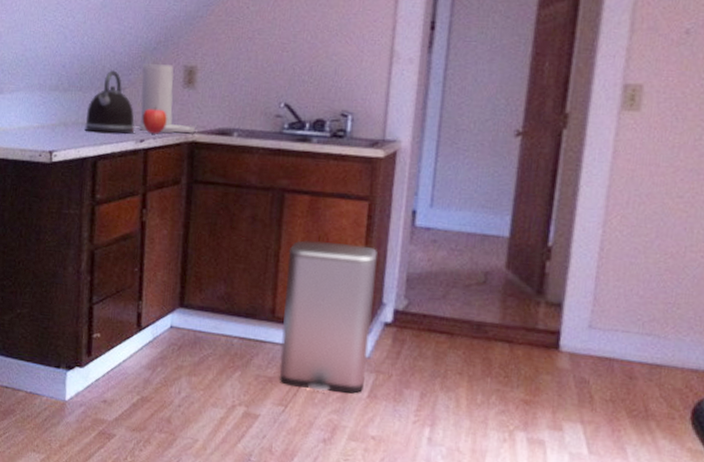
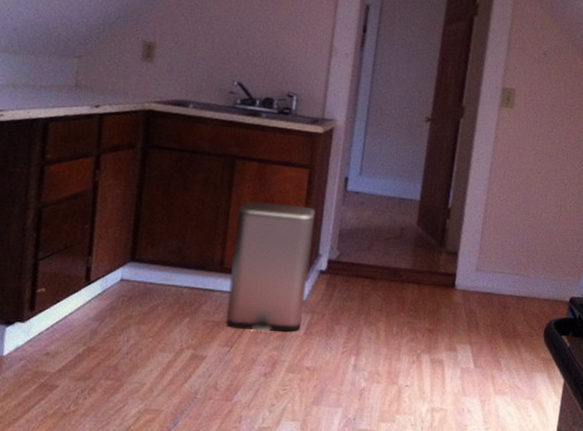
kettle: present [85,70,135,135] -> none [36,38,91,100]
paper towel: present [139,64,195,134] -> none [95,35,152,103]
fruit: present [142,106,167,134] -> none [98,75,125,101]

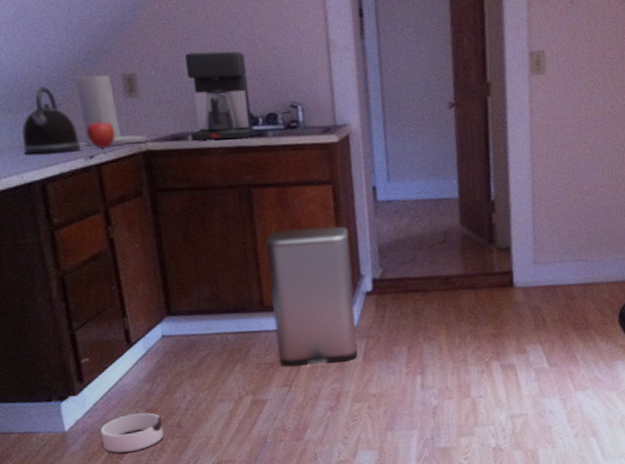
kettle: none [36,38,91,100] -> present [22,86,81,155]
pet bowl: none [36,349,101,387] -> present [100,412,164,454]
paper towel: none [95,35,152,103] -> present [75,75,147,148]
fruit: none [98,75,125,101] -> present [86,119,115,149]
coffee maker: none [192,34,256,116] -> present [184,51,255,142]

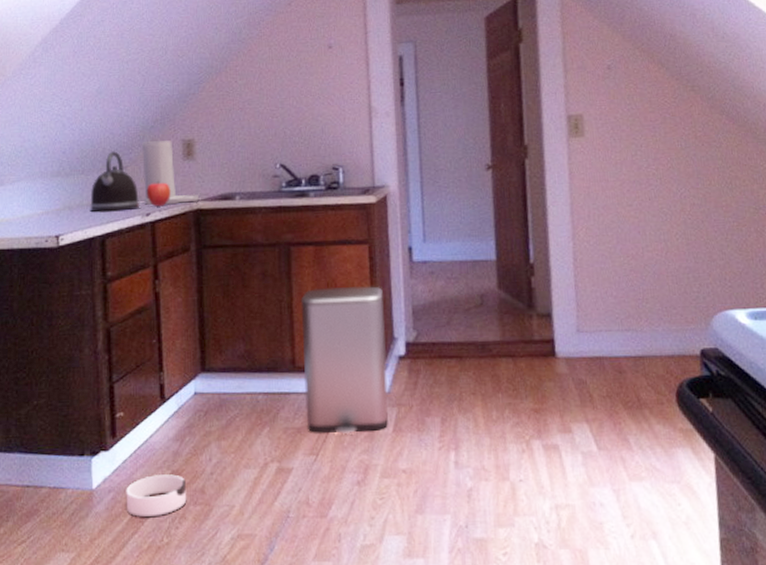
coffee maker: present [184,51,255,142] -> none [238,118,298,201]

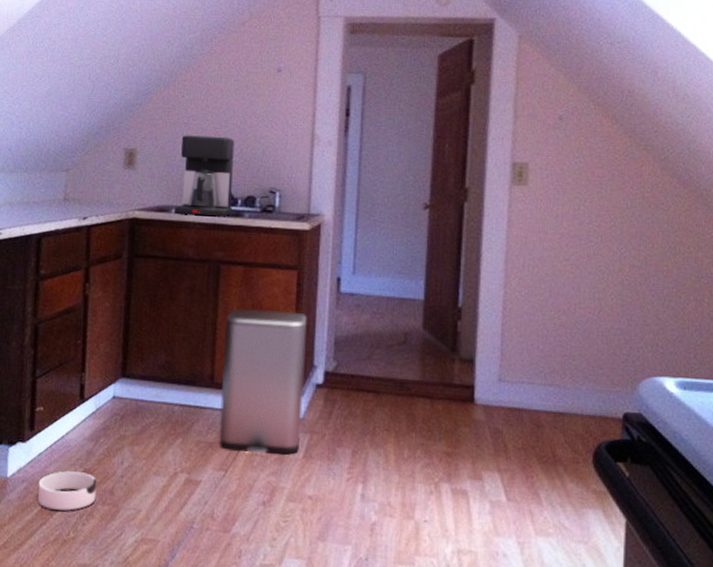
kettle: present [90,151,140,212] -> none [29,153,79,213]
paper towel: present [142,140,198,206] -> none [82,147,135,211]
fruit: present [146,180,171,207] -> none [85,186,109,212]
coffee maker: none [238,118,298,201] -> present [175,135,235,218]

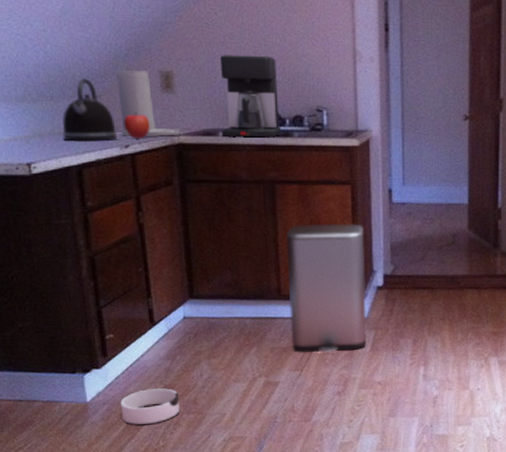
kettle: none [29,153,79,213] -> present [62,78,118,142]
paper towel: none [82,147,135,211] -> present [116,70,180,138]
fruit: none [85,186,109,212] -> present [124,112,150,139]

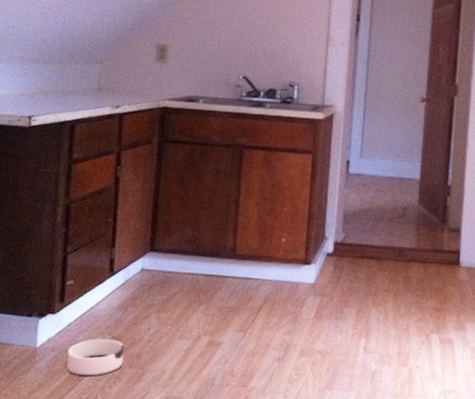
kettle: present [62,78,118,142] -> none [64,46,112,102]
paper towel: present [116,70,180,138] -> none [115,41,166,101]
fruit: present [124,112,150,139] -> none [118,77,141,101]
coffee maker: present [219,55,282,139] -> none [203,33,259,108]
pedal bin: present [285,223,367,354] -> none [239,188,320,317]

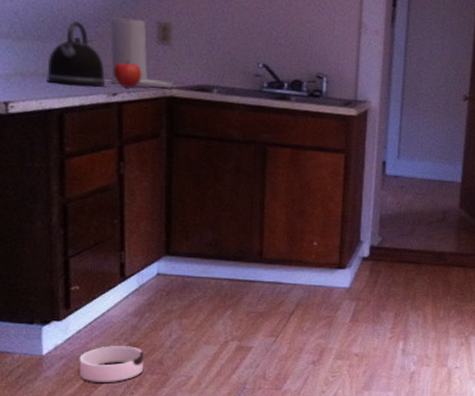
kettle: none [64,46,112,102] -> present [46,21,106,88]
paper towel: none [115,41,166,101] -> present [110,17,173,89]
fruit: none [118,77,141,101] -> present [114,60,142,89]

